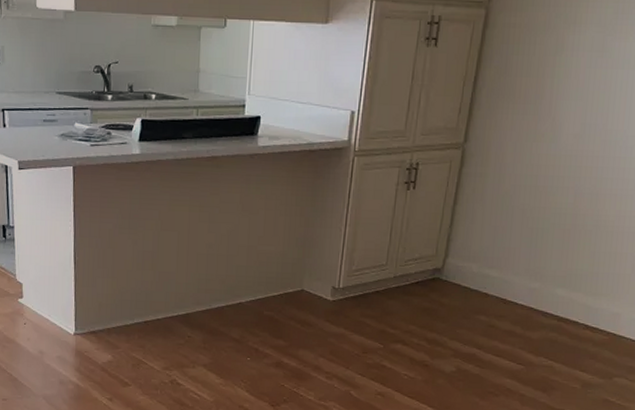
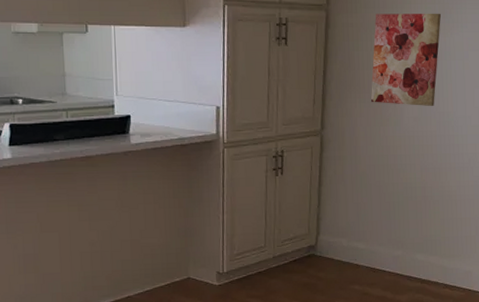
wall art: none [525,13,625,123] -> present [370,13,442,107]

